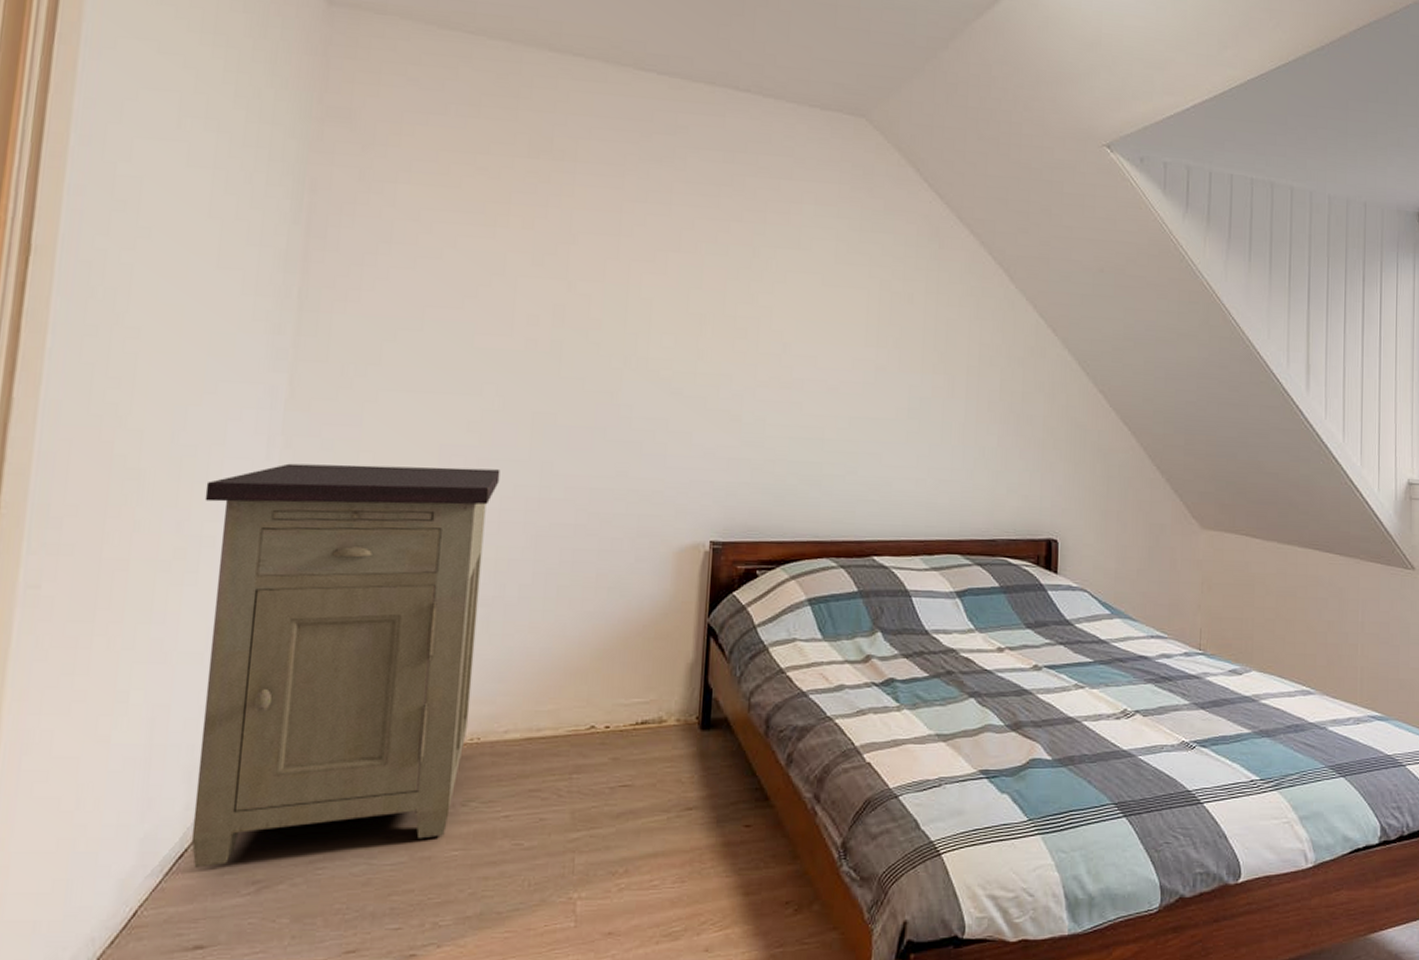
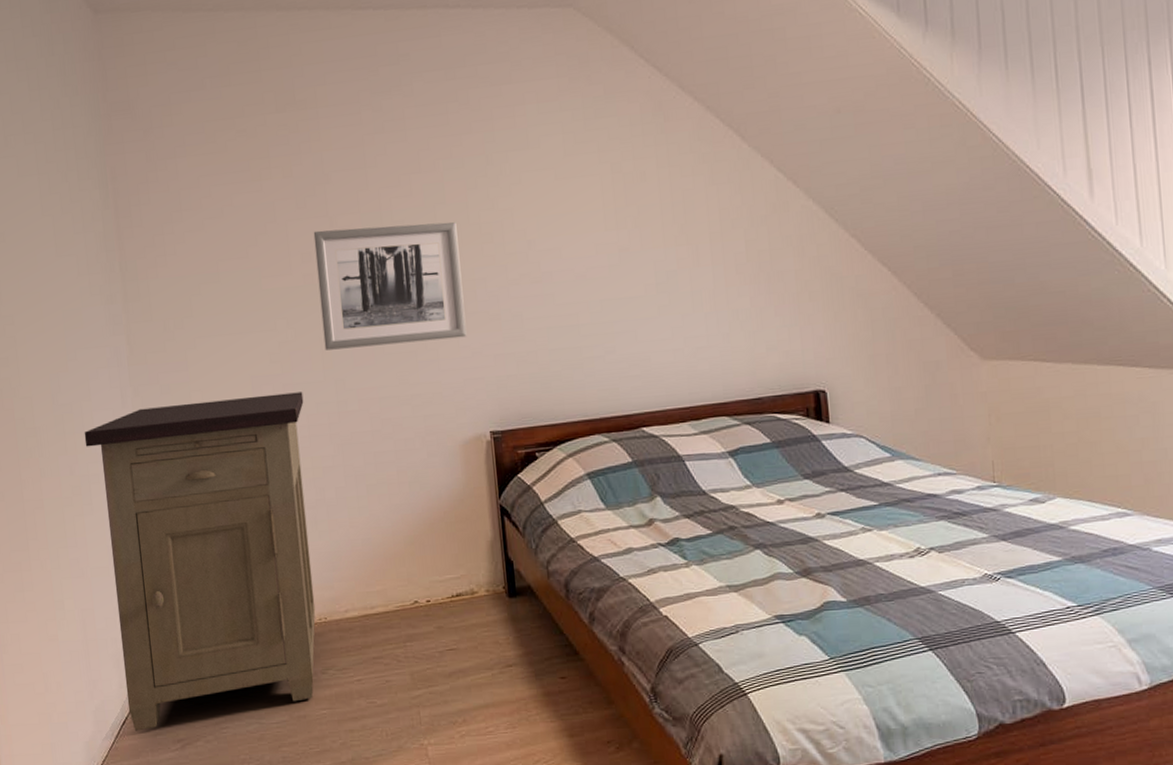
wall art: none [536,293,710,435] -> present [313,221,467,351]

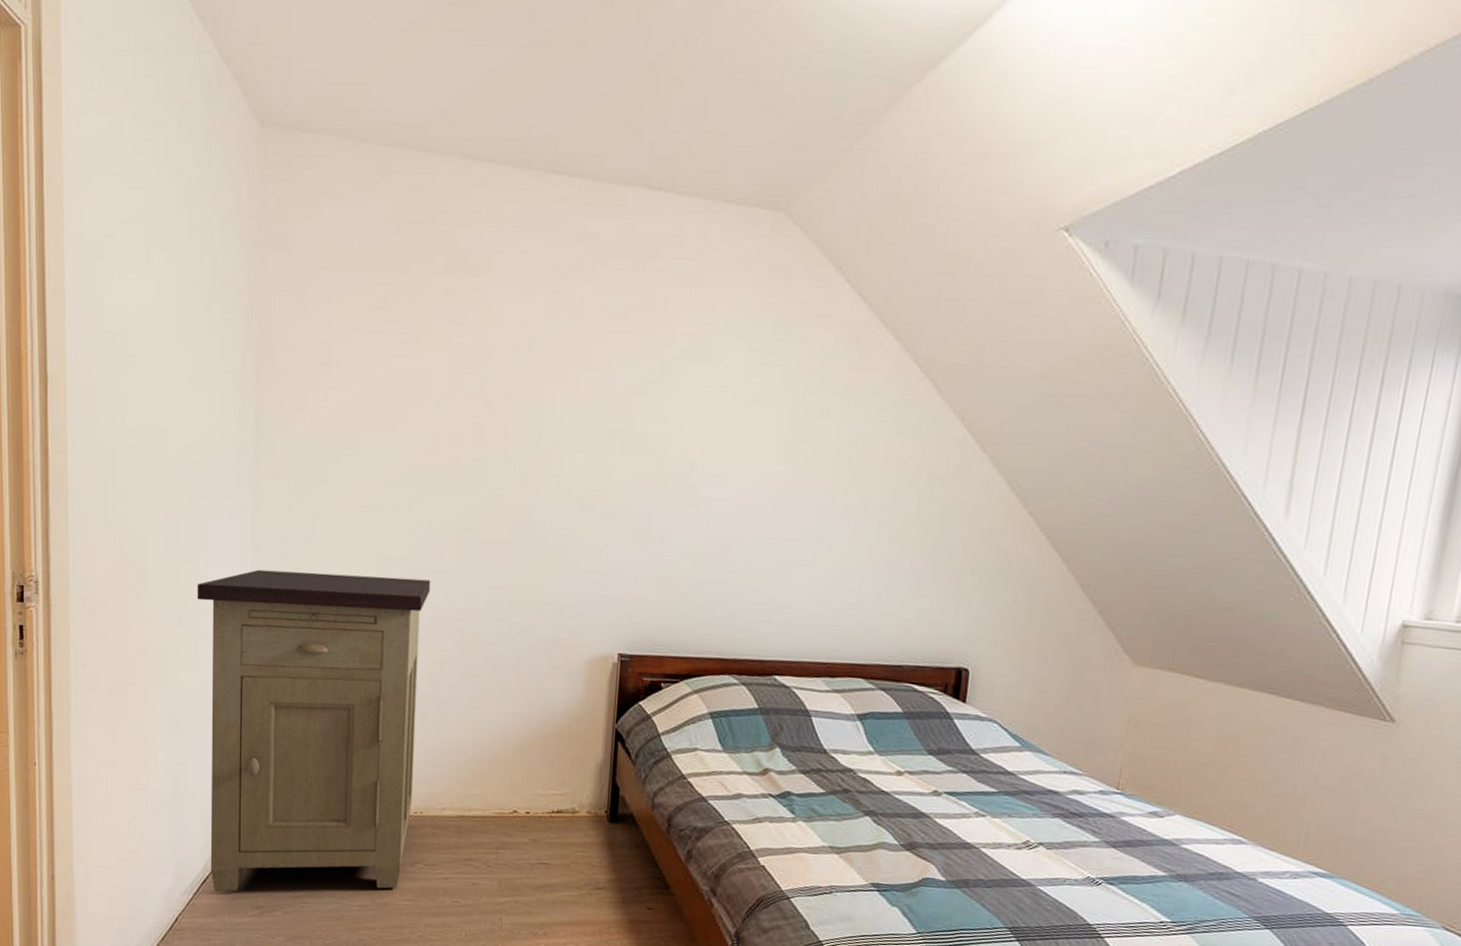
wall art: present [313,221,467,351] -> none [460,412,619,552]

